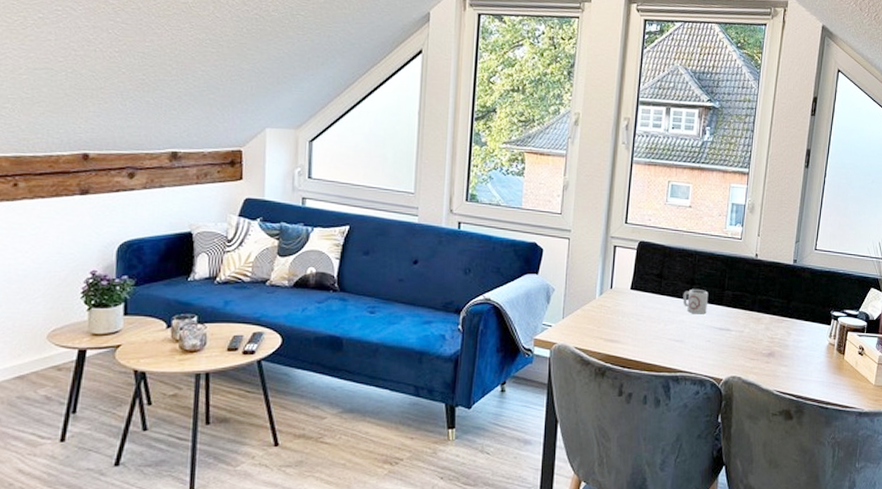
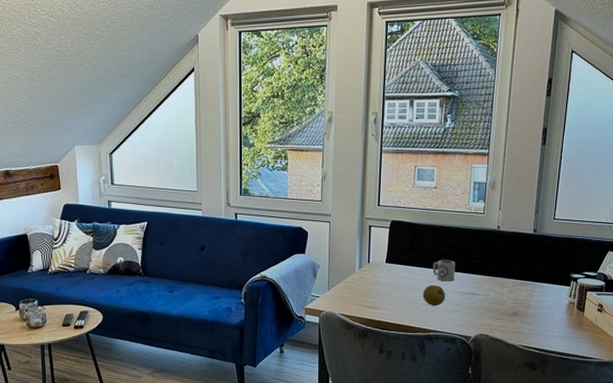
fruit: none [670,317,697,343] -> present [423,284,446,307]

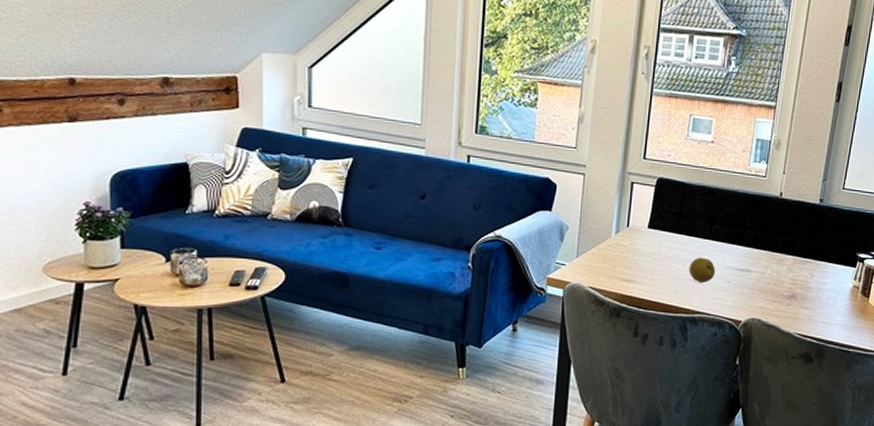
cup: present [432,259,456,282] -> none [702,228,730,255]

